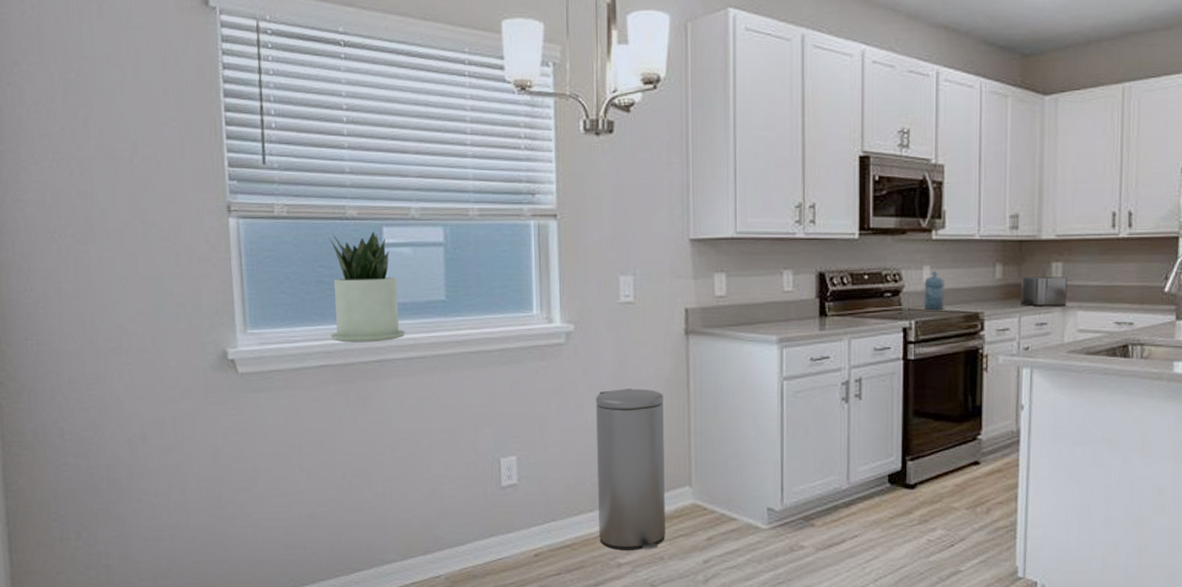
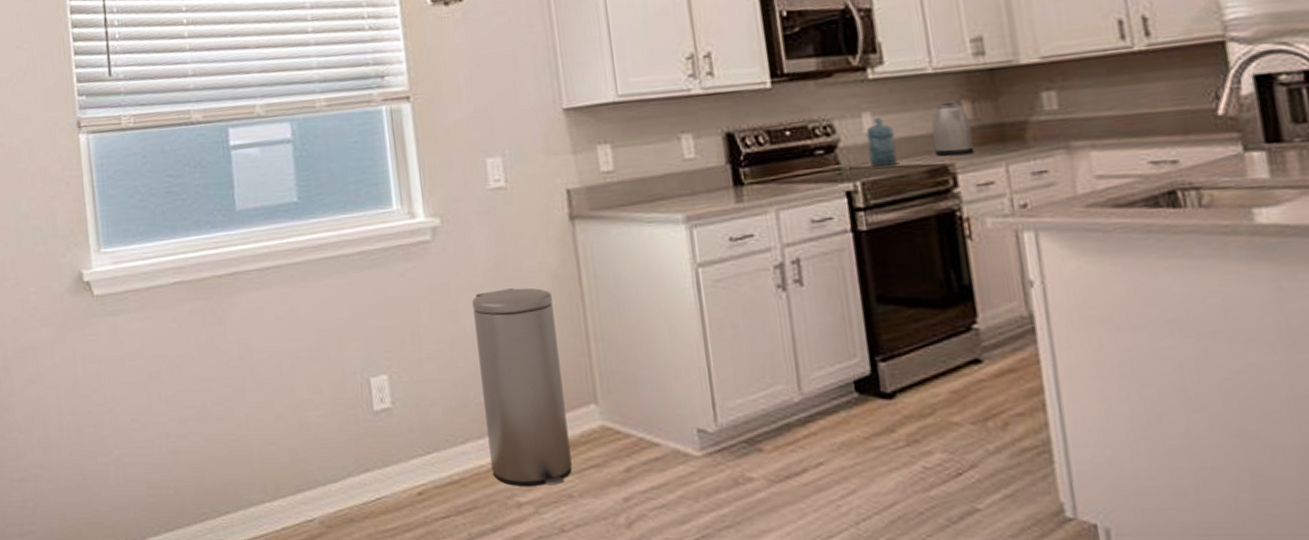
planter: present [329,231,406,343] -> none [175,134,259,256]
kettle: none [971,265,1000,306] -> present [932,103,975,156]
toaster: present [1020,276,1068,307] -> none [1000,109,1073,151]

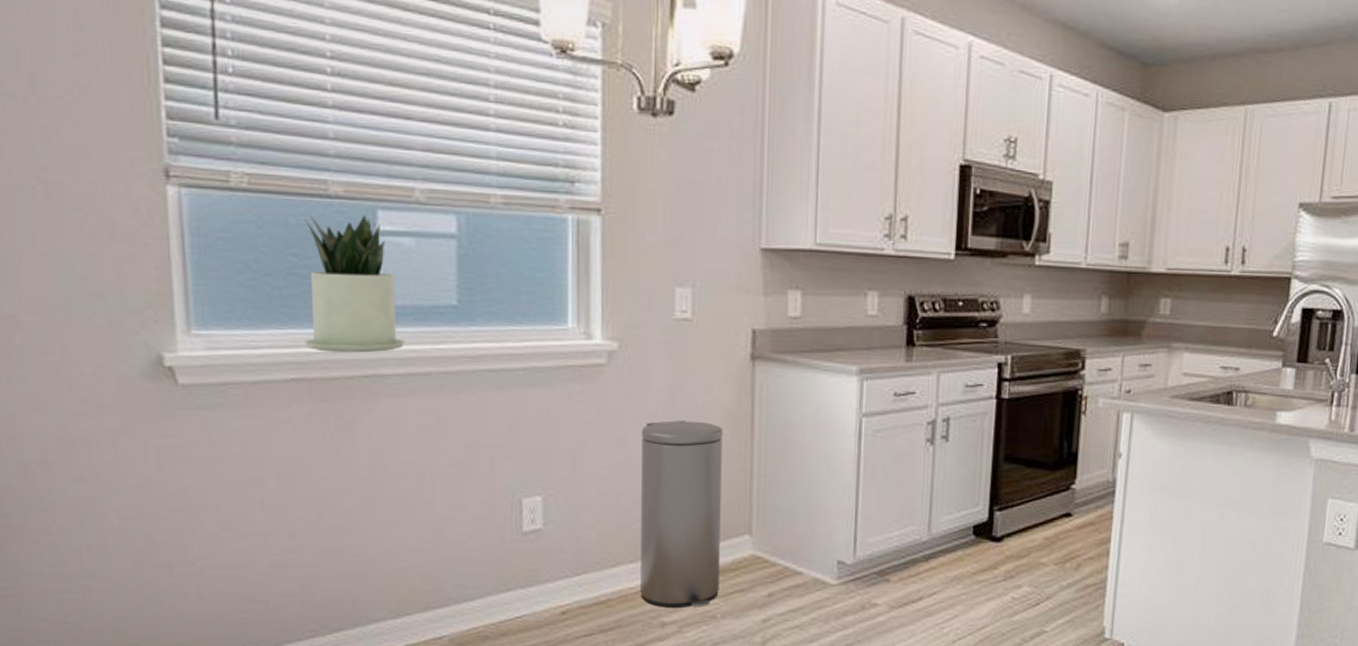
planter: none [175,134,259,256] -> present [304,215,405,353]
canister: present [865,118,898,167] -> none [1022,301,1047,344]
kettle: present [932,103,975,156] -> none [1073,297,1105,343]

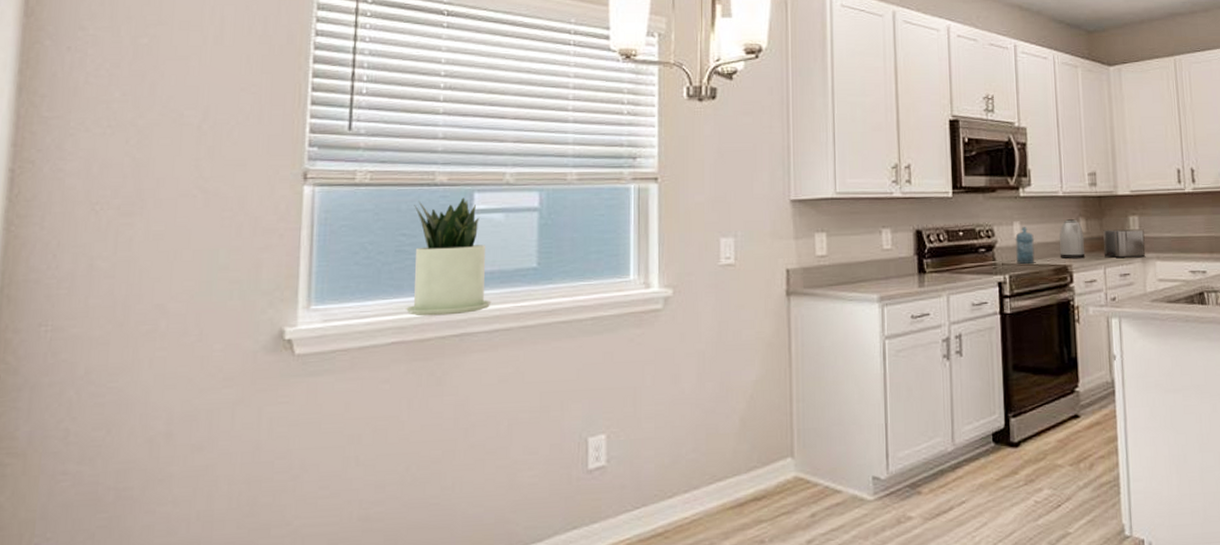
pedal bin: present [640,420,723,607] -> none [693,354,766,535]
canister: none [1022,301,1047,344] -> present [1014,227,1035,264]
kettle: none [1073,297,1105,343] -> present [1059,219,1085,259]
toaster: none [1124,312,1176,347] -> present [1103,229,1146,259]

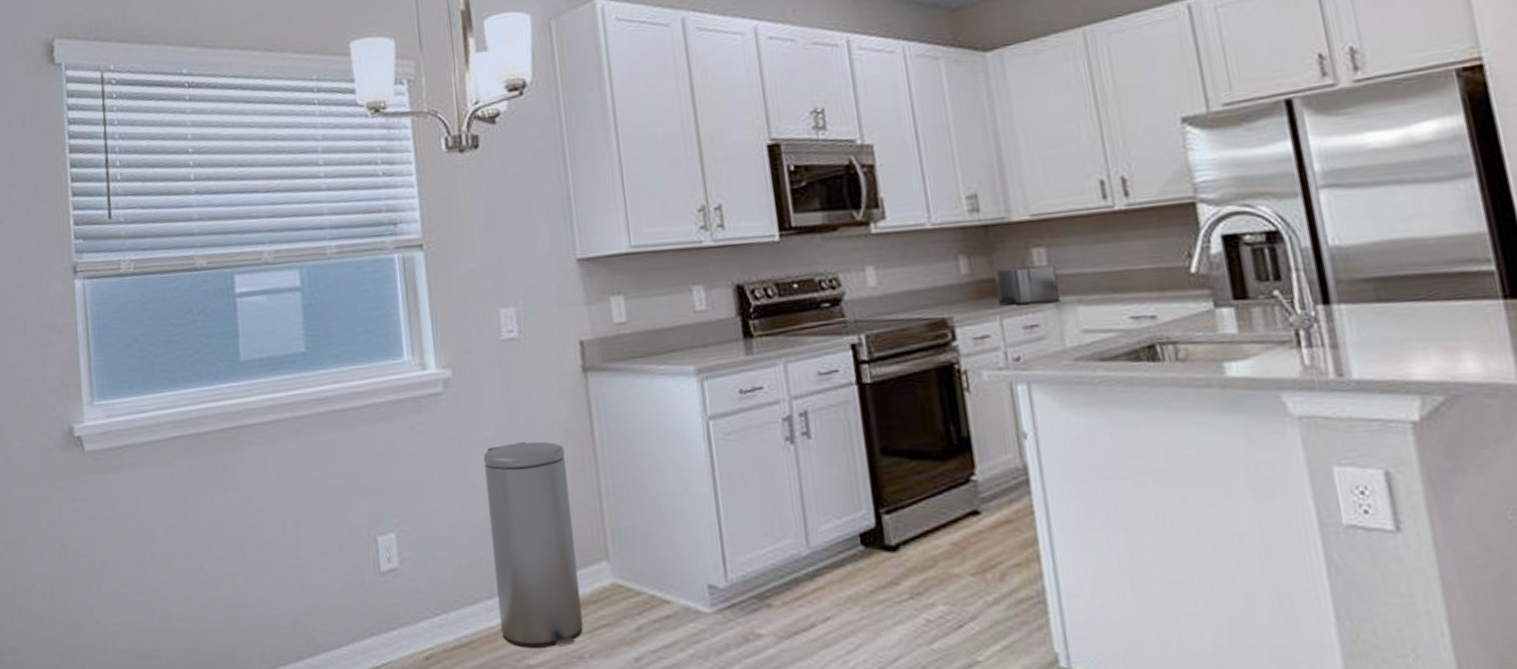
planter: present [406,197,492,317] -> none [178,281,264,409]
pedal bin: none [693,354,766,535] -> present [482,441,583,648]
canister: present [1014,227,1035,264] -> none [868,272,900,320]
kettle: present [1059,219,1085,259] -> none [931,258,971,310]

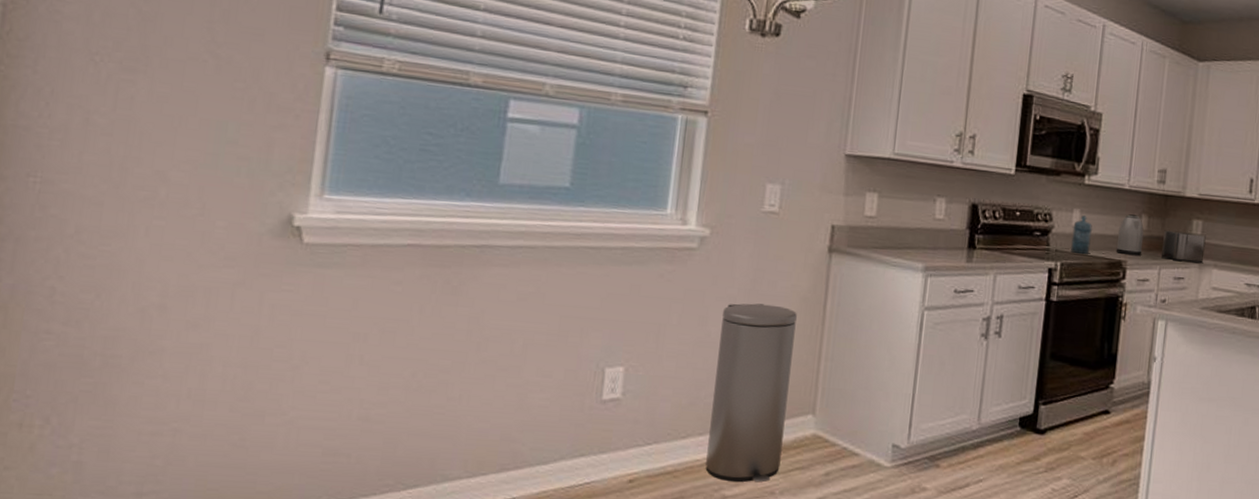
canister: none [868,272,900,320] -> present [1071,215,1093,254]
kettle: none [931,258,971,310] -> present [1116,214,1144,256]

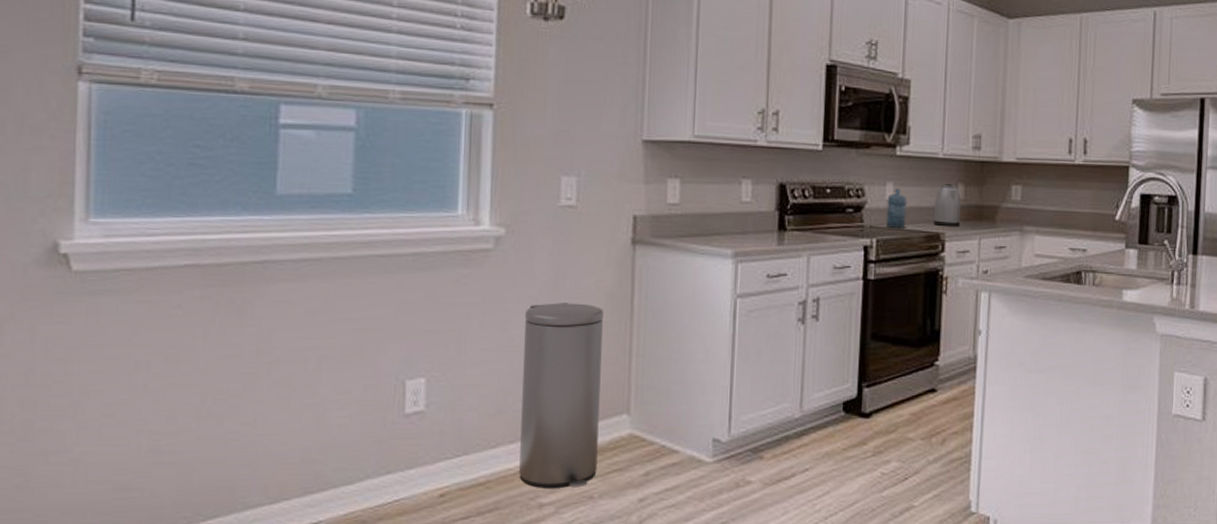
toaster: present [1161,230,1206,264] -> none [980,198,1026,231]

